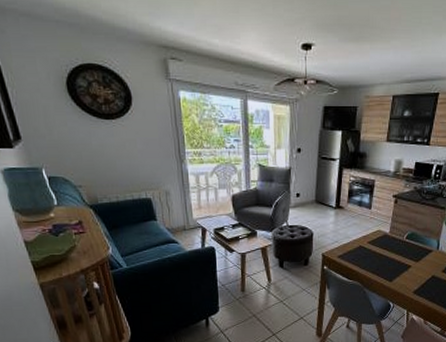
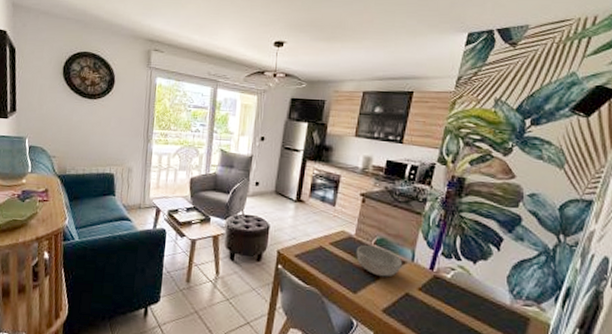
bowl: none [391,239,430,265] -> present [356,244,403,277]

